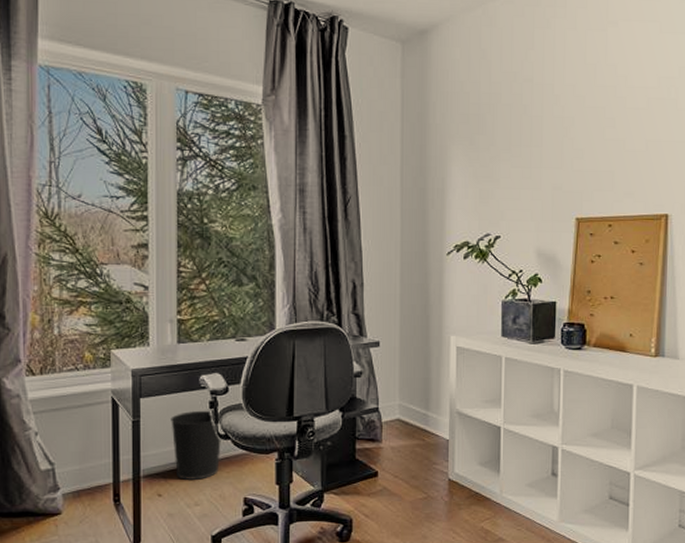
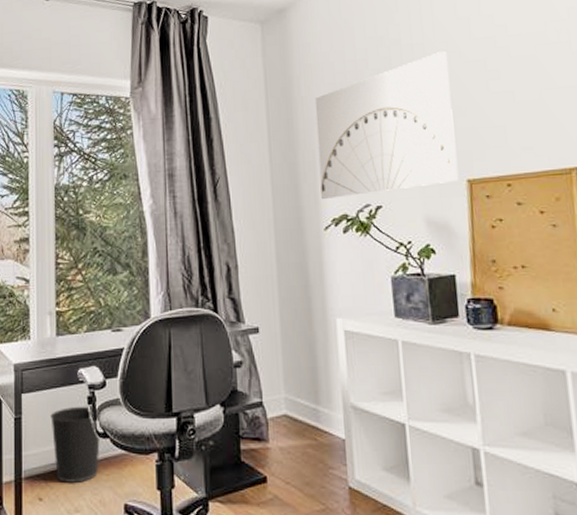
wall art: none [447,95,572,226] -> present [314,51,459,199]

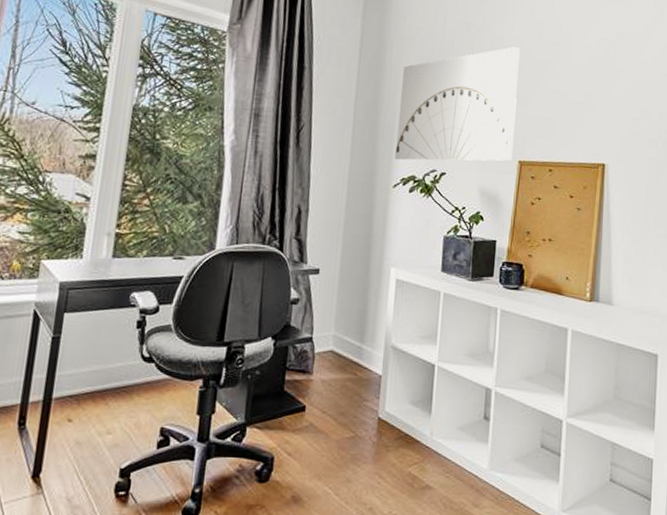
wastebasket: present [50,406,100,483] -> none [91,329,145,405]

